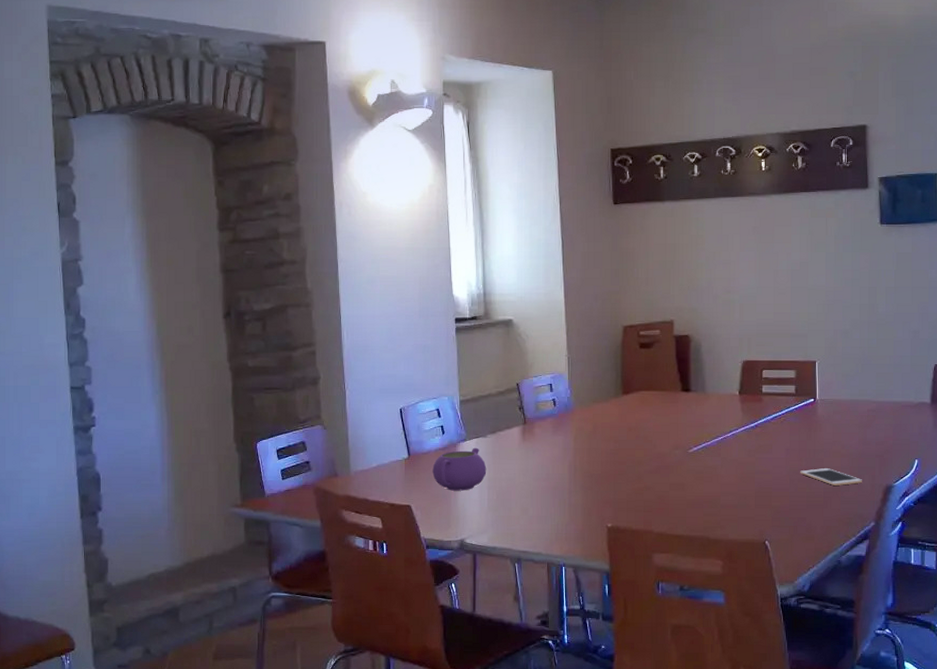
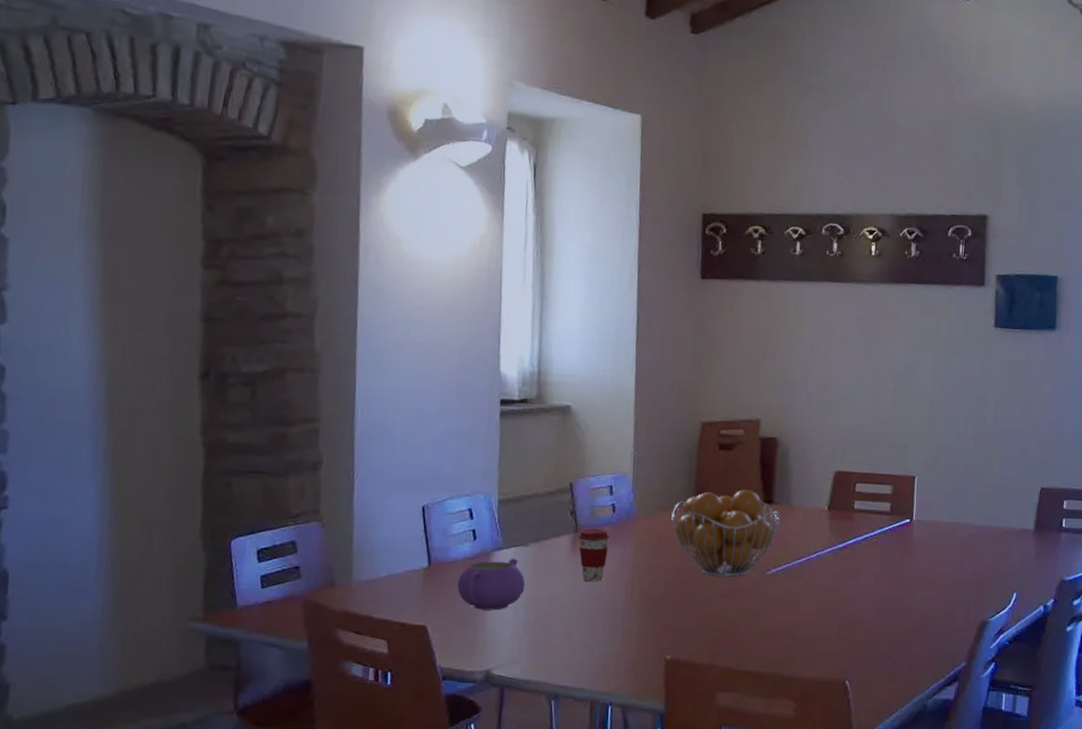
coffee cup: none [526,420,553,465] -> present [578,528,610,582]
fruit basket: none [603,381,699,456] -> present [671,490,782,577]
cell phone: present [800,468,862,485] -> none [889,599,956,619]

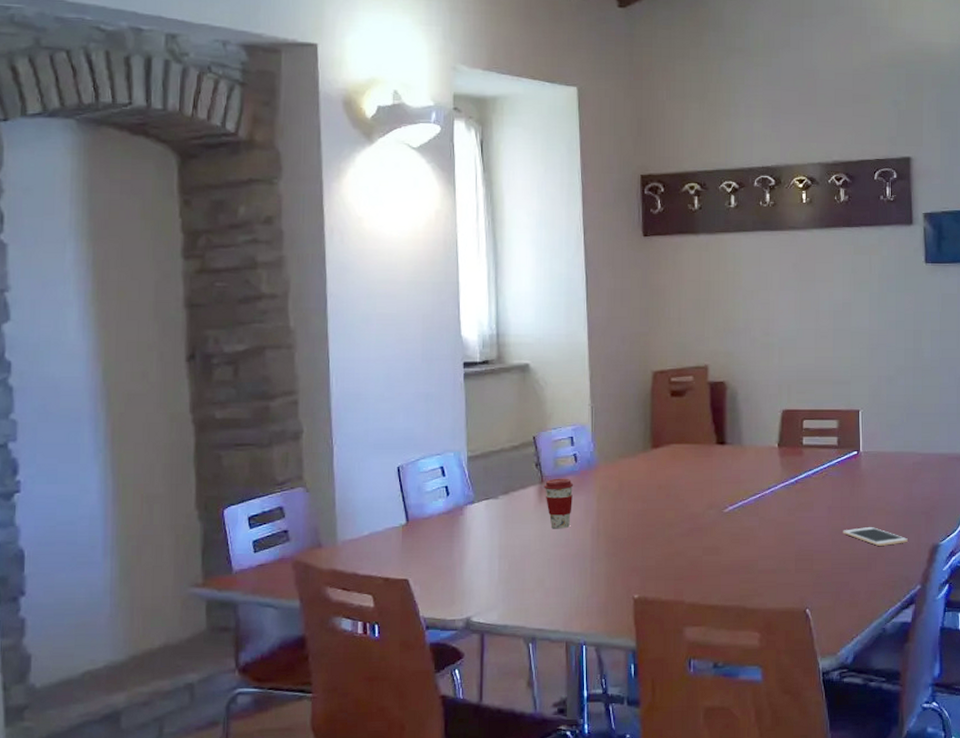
teapot: present [457,558,526,611] -> none [434,510,498,561]
fruit basket: present [671,490,782,577] -> none [630,433,735,517]
cell phone: none [889,599,956,619] -> present [843,527,908,546]

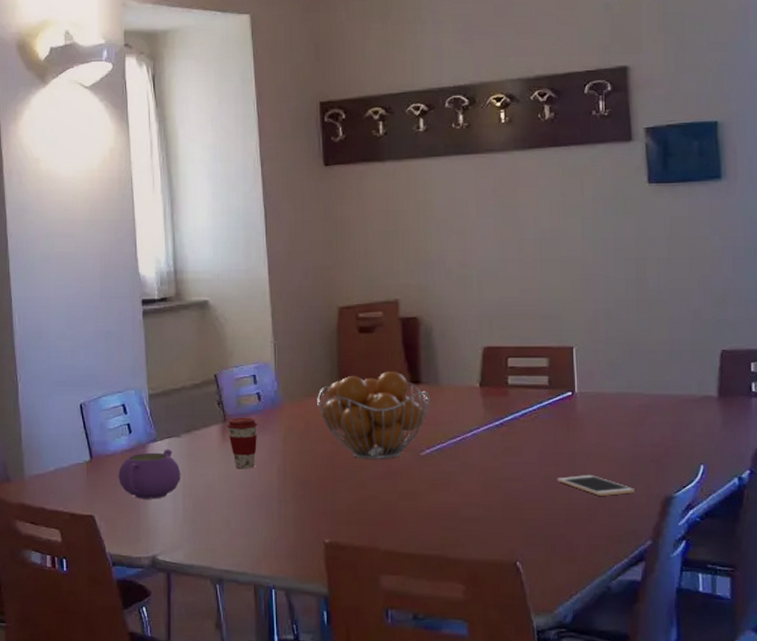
teapot: none [434,510,498,561] -> present [118,449,181,499]
fruit basket: none [630,433,735,517] -> present [317,371,431,459]

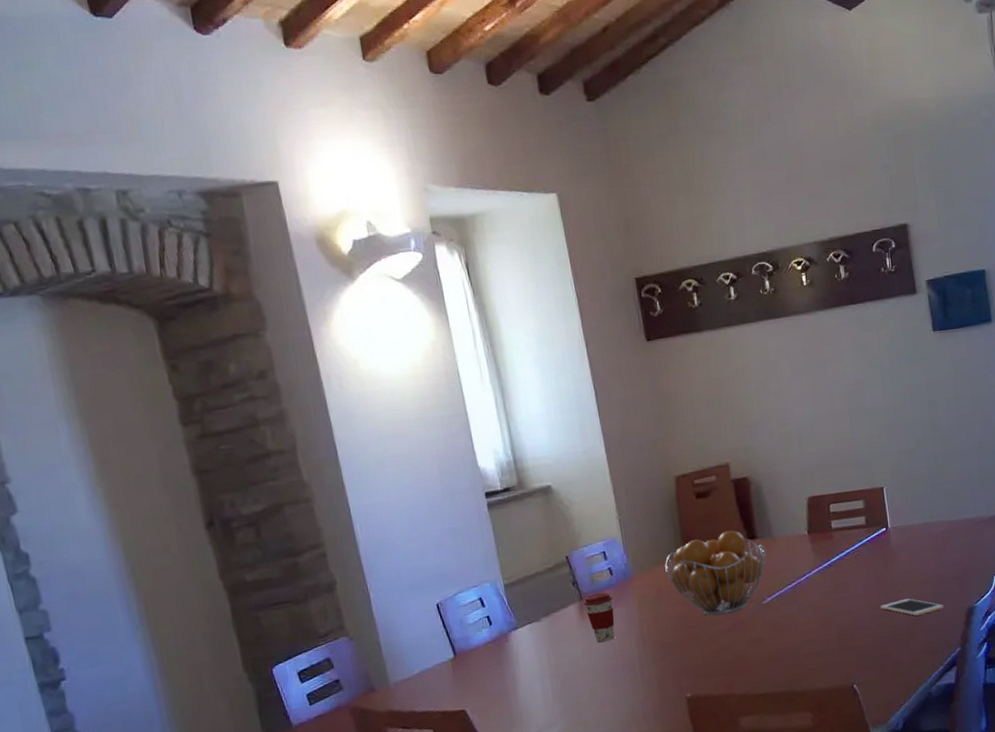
teapot: present [118,449,181,499] -> none [483,634,546,687]

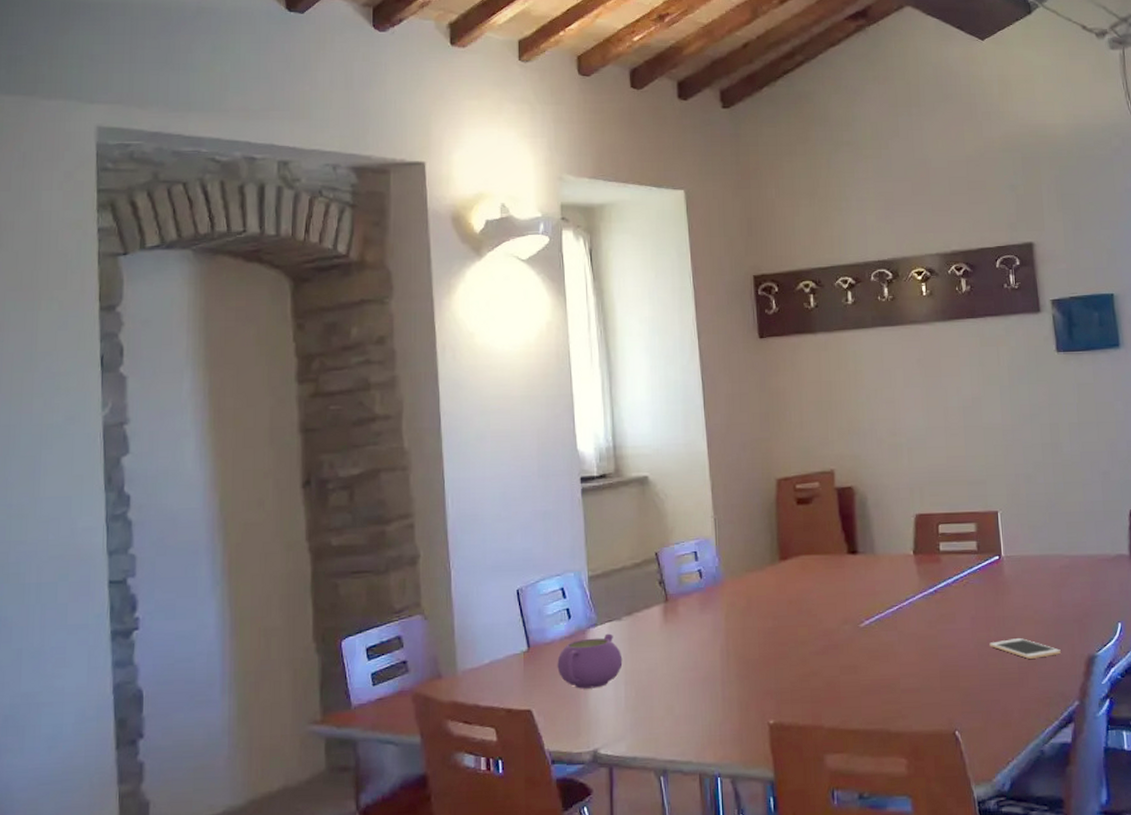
teapot: none [483,634,546,687] -> present [557,633,623,689]
coffee cup: present [583,592,615,643] -> none [668,596,700,651]
fruit basket: present [665,530,767,616] -> none [758,542,868,634]

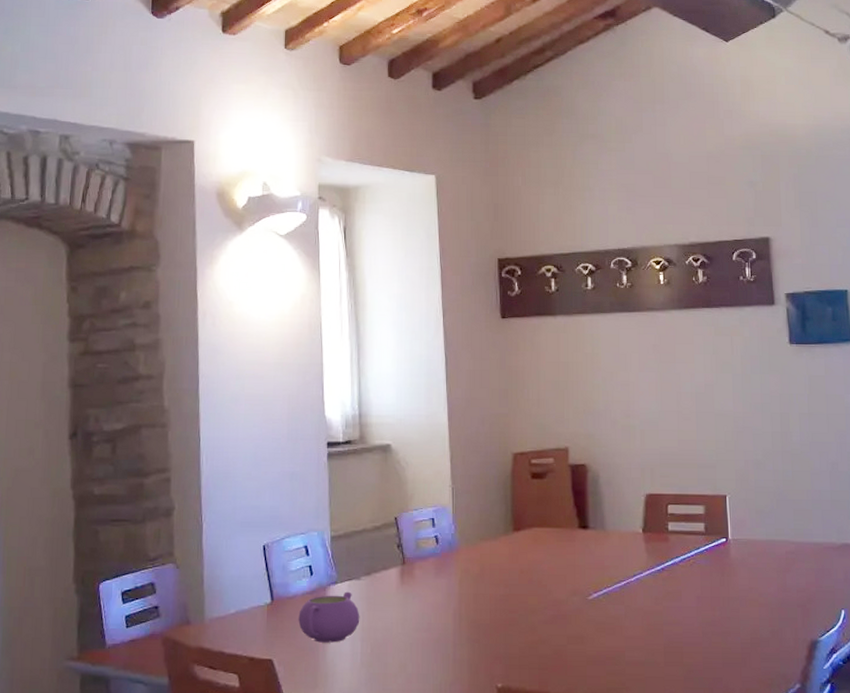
cell phone: present [989,638,1061,659] -> none [714,619,784,640]

